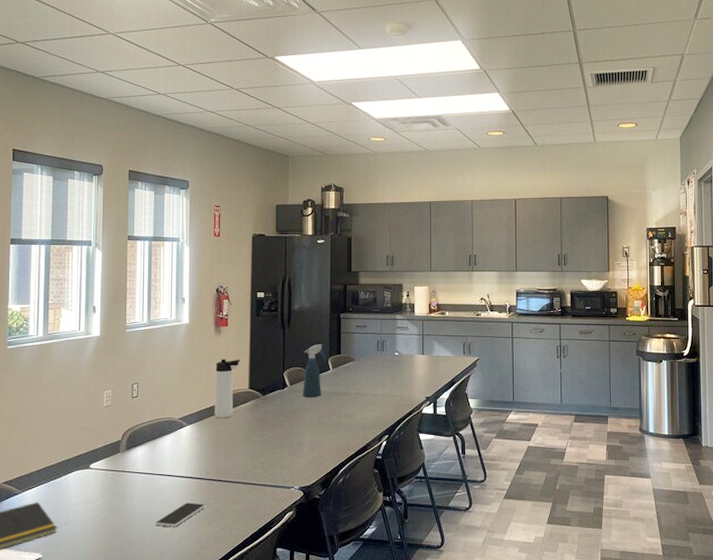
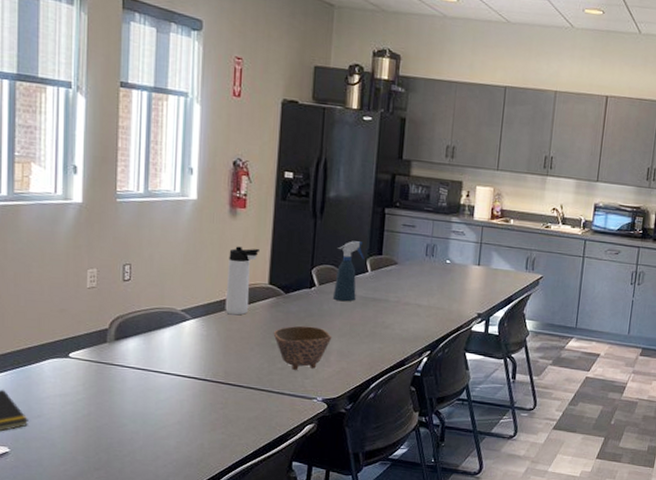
smartphone: present [155,502,205,527] -> none [149,405,210,431]
bowl: none [254,422,304,463] -> present [273,325,332,370]

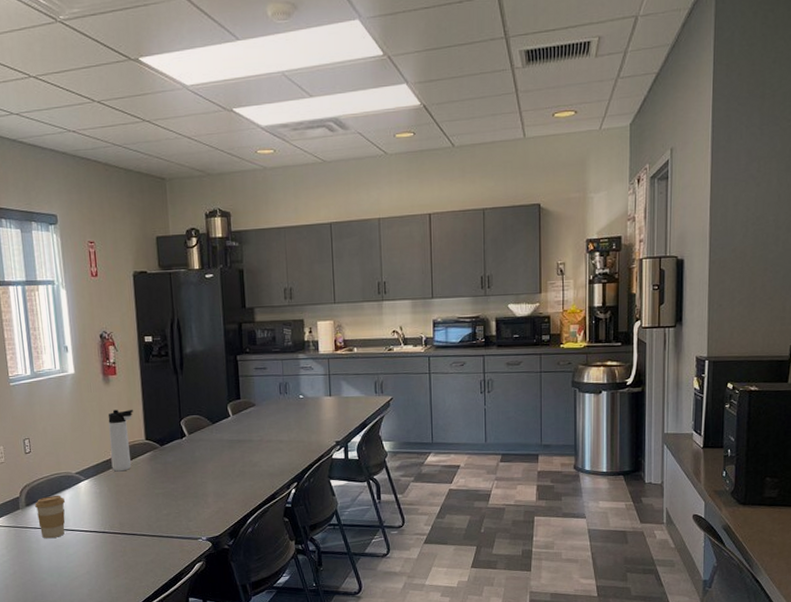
coffee cup: none [126,332,164,380] -> present [35,496,66,539]
bowl: present [273,325,332,370] -> none [155,473,207,514]
spray bottle: present [332,241,364,302] -> none [200,389,225,447]

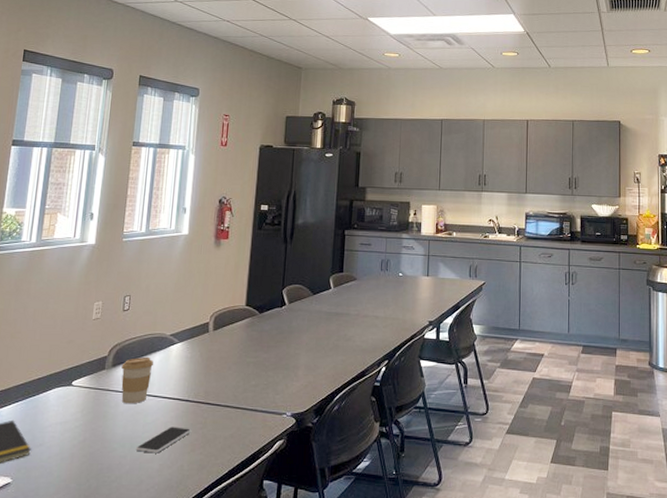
smartphone: none [63,556,112,581] -> present [135,427,191,453]
thermos bottle: present [108,409,133,472] -> none [207,273,238,337]

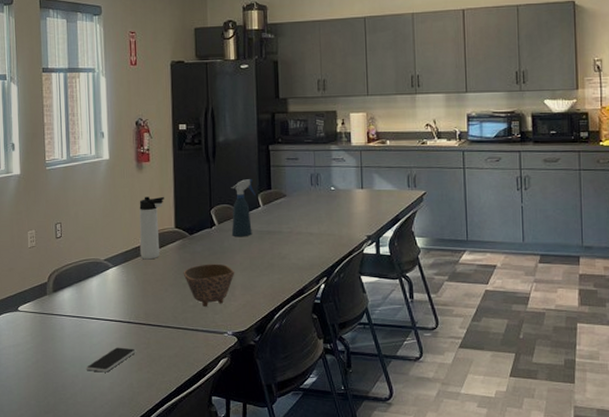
coffee cup: present [121,357,154,404] -> none [62,282,93,327]
thermos bottle: none [207,273,238,337] -> present [139,196,164,260]
bowl: none [248,343,300,386] -> present [183,263,235,306]
spray bottle: none [300,261,328,318] -> present [231,179,256,237]

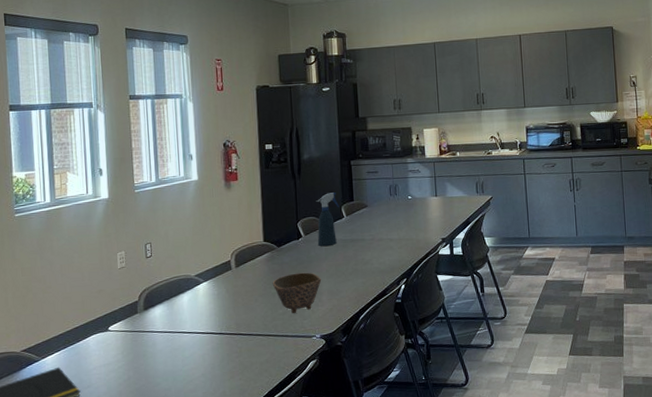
smartphone: present [86,347,136,372] -> none [178,358,228,384]
thermos bottle: present [139,196,164,260] -> none [228,212,253,273]

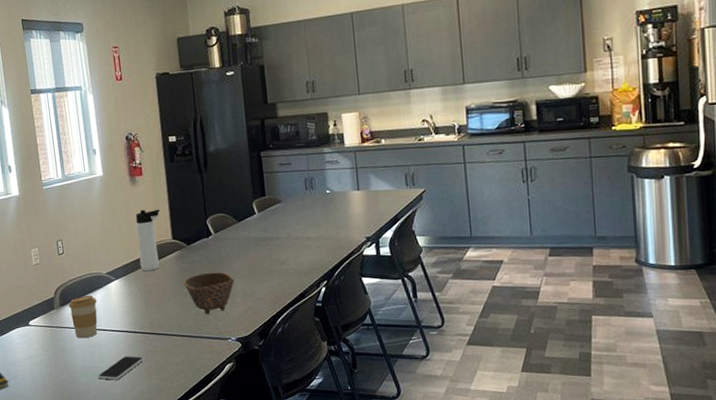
coffee cup: none [153,298,184,342] -> present [68,296,98,339]
smartphone: none [178,358,228,384] -> present [97,356,144,380]
thermos bottle: none [228,212,253,273] -> present [135,208,160,272]
spray bottle: present [316,192,339,247] -> none [224,187,250,245]

